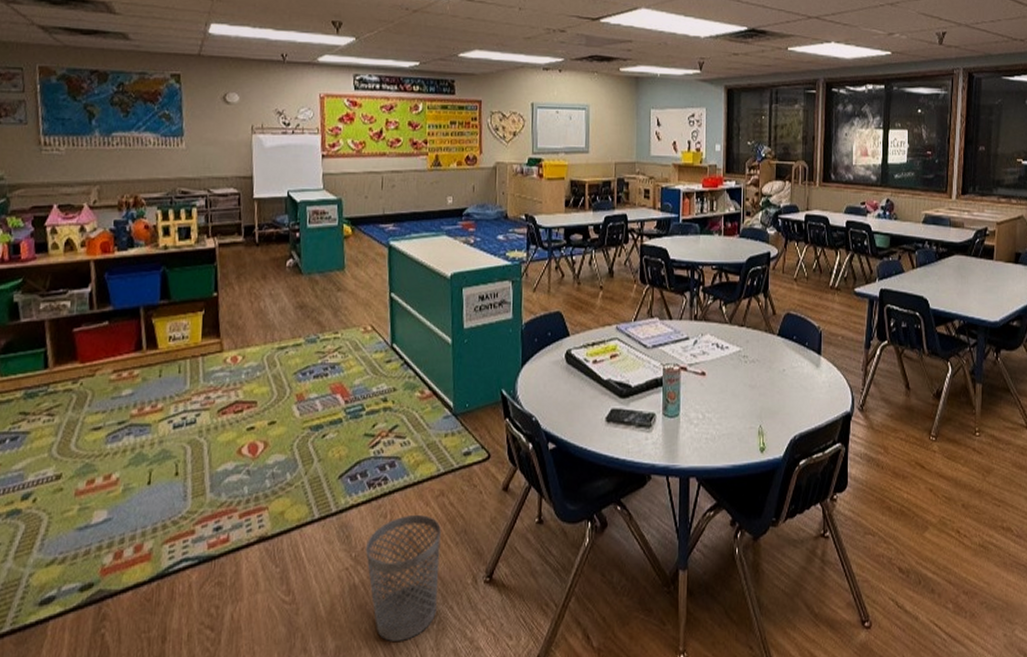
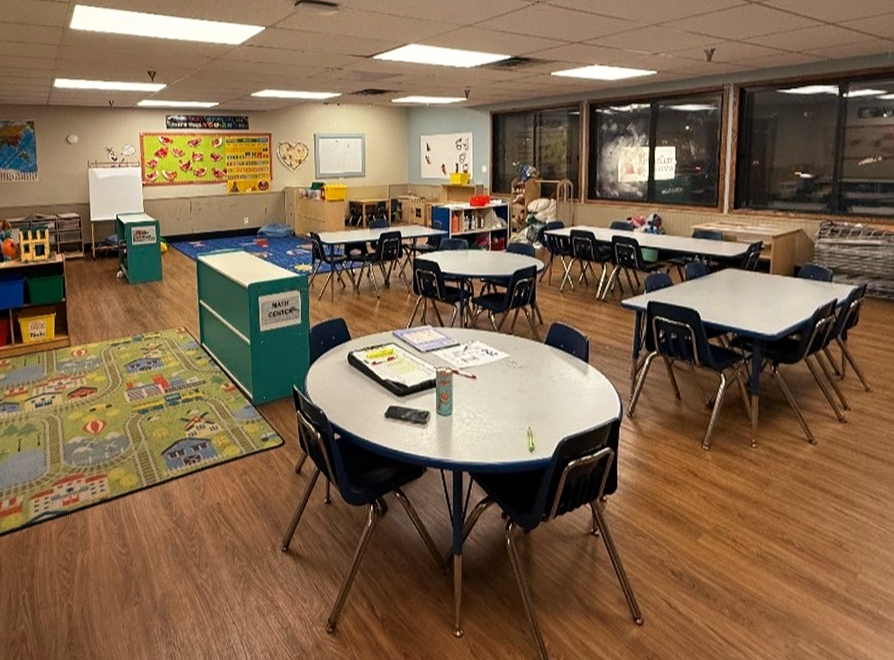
wastebasket: present [365,514,441,641] -> none [183,488,245,595]

